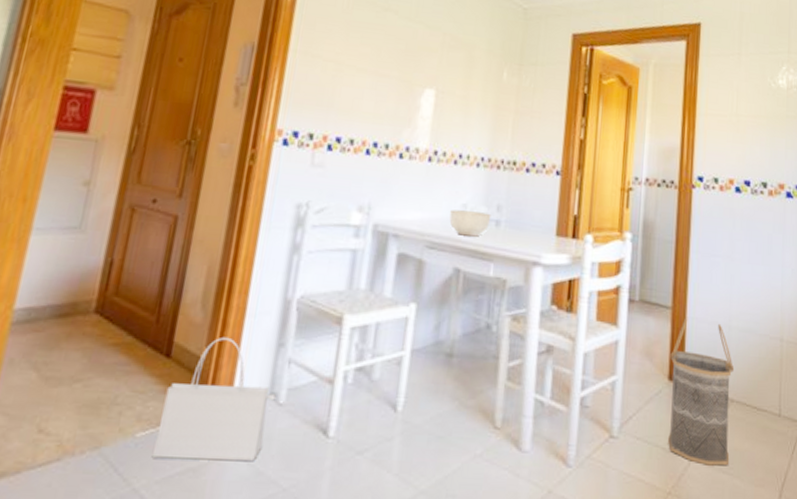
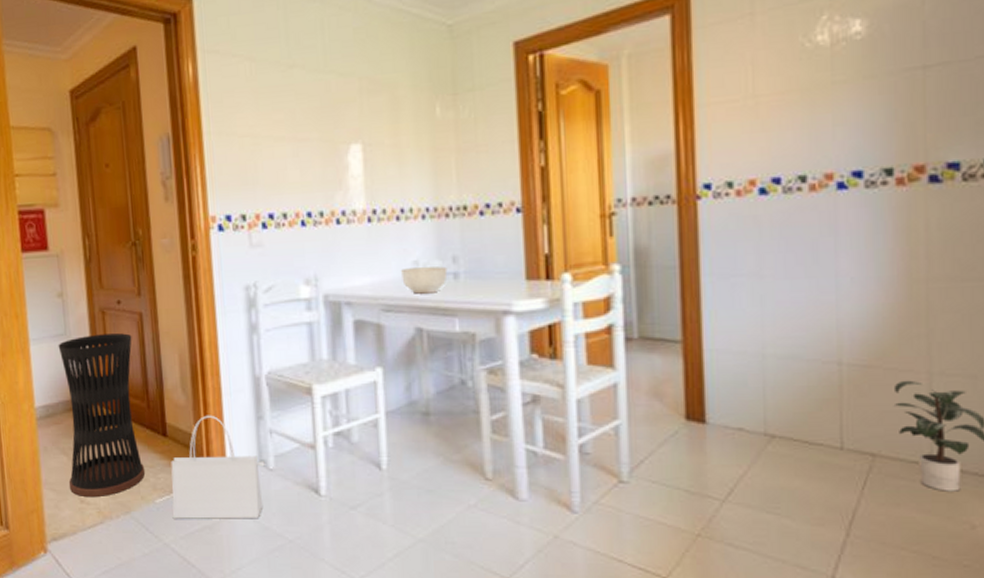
umbrella stand: none [28,232,160,427] -> present [58,333,145,498]
basket: present [668,318,735,466] -> none [685,351,774,506]

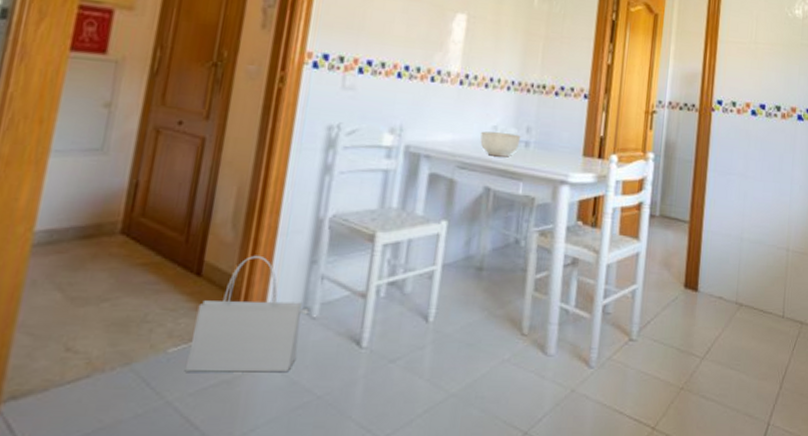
umbrella stand: present [58,333,145,498] -> none [54,154,187,345]

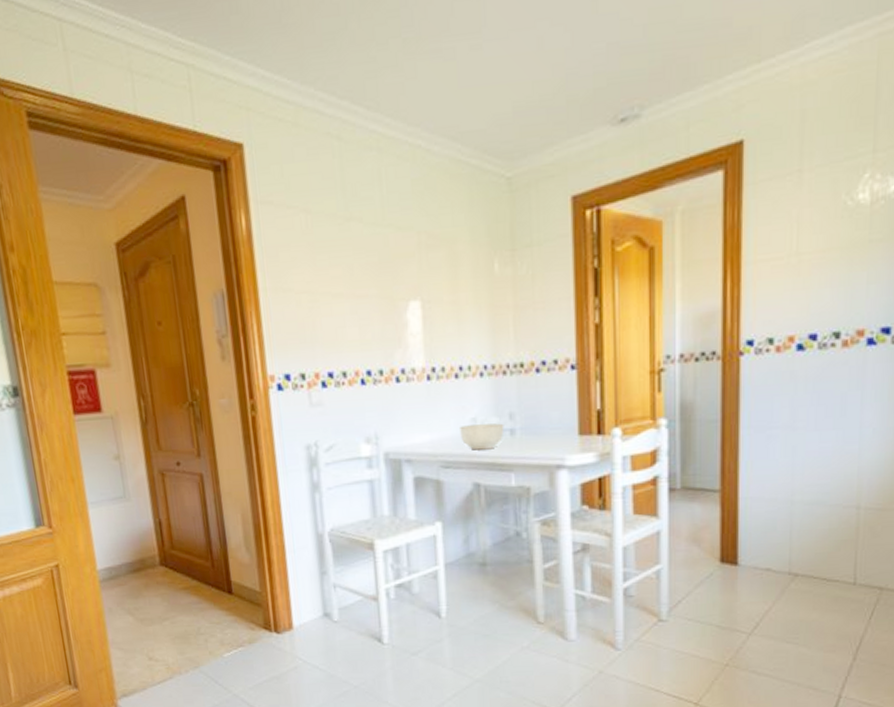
tote bag: present [184,255,309,373] -> none [237,572,330,671]

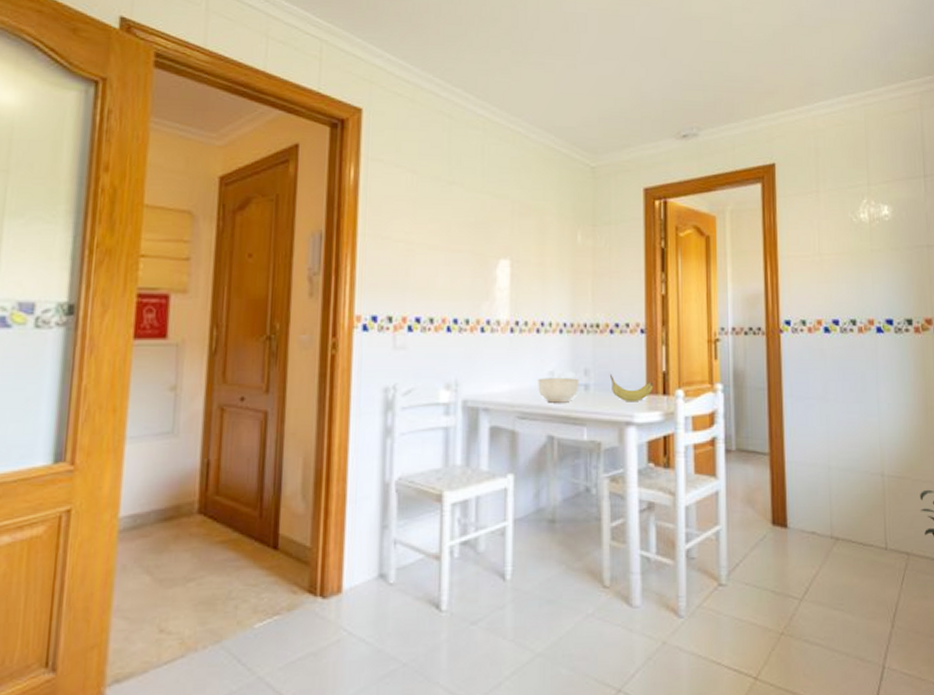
fruit: none [536,416,587,445] -> present [609,374,654,402]

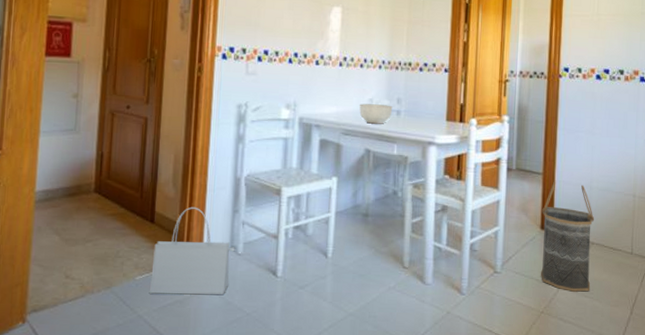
tote bag: none [272,524,385,646] -> present [149,206,235,296]
fruit: present [609,374,654,402] -> none [417,103,453,127]
basket: none [772,462,838,604] -> present [541,181,595,292]

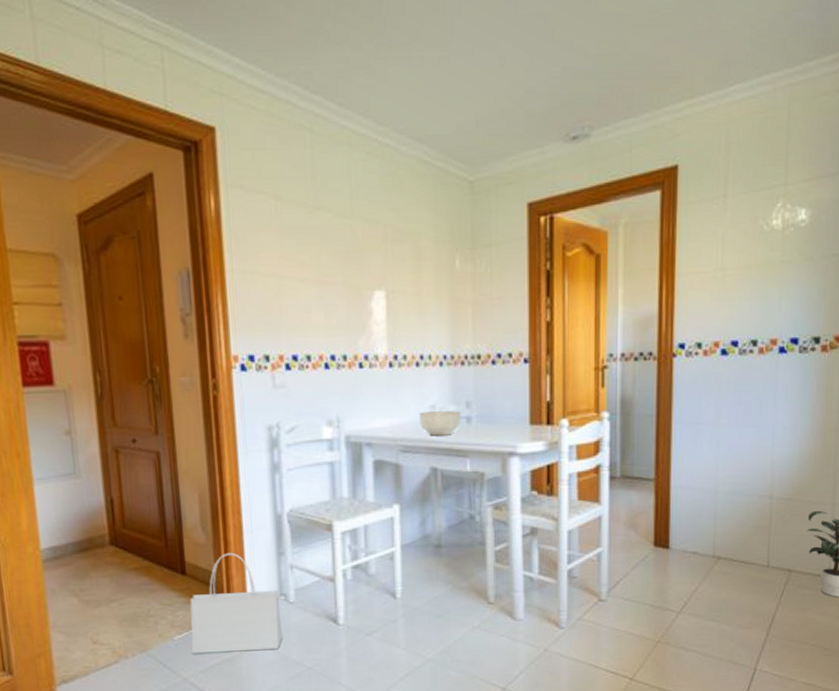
basket: present [541,181,595,292] -> none [655,487,722,616]

